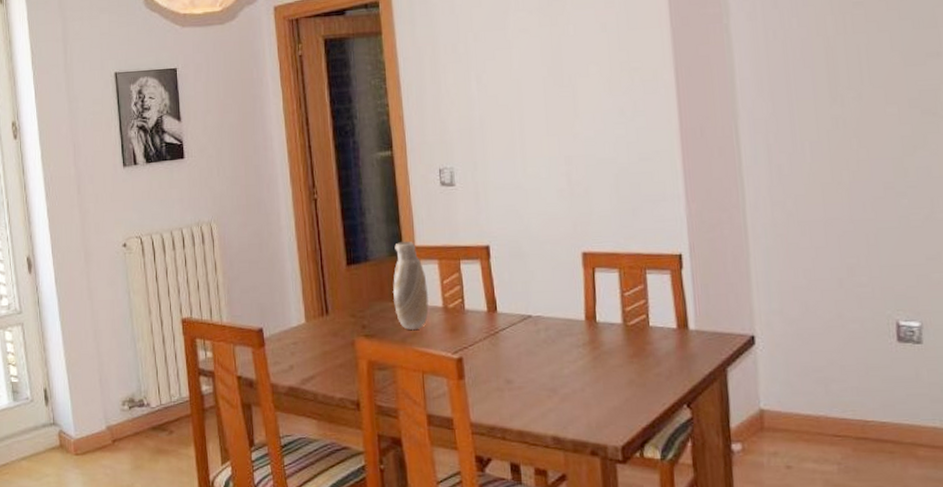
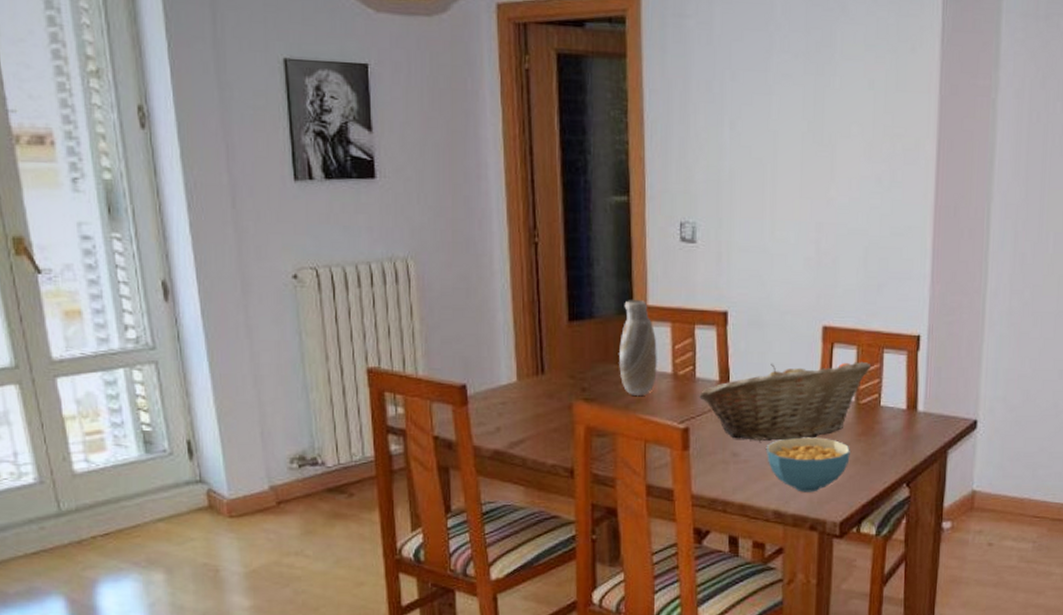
fruit basket: none [469,283,636,367] -> present [699,361,872,441]
cereal bowl: none [539,361,624,417] -> present [767,437,850,492]

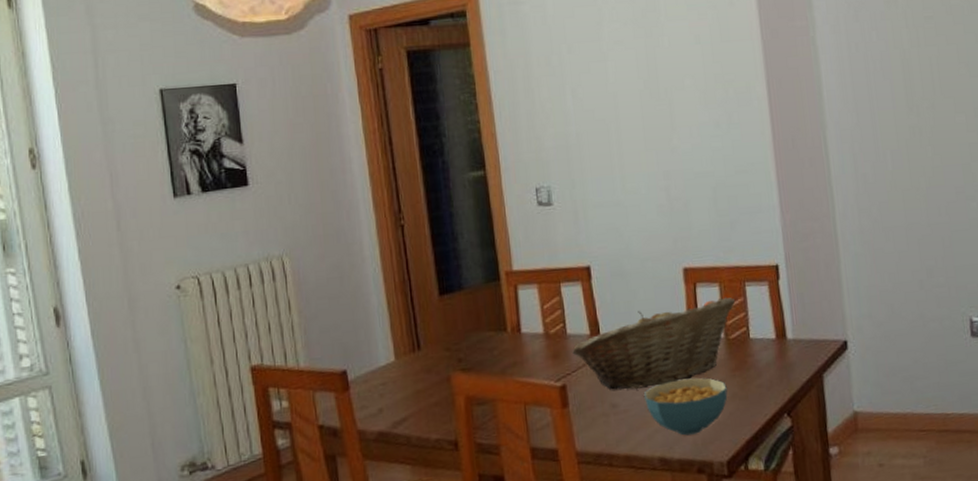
vase: present [619,300,657,396] -> none [490,266,529,360]

